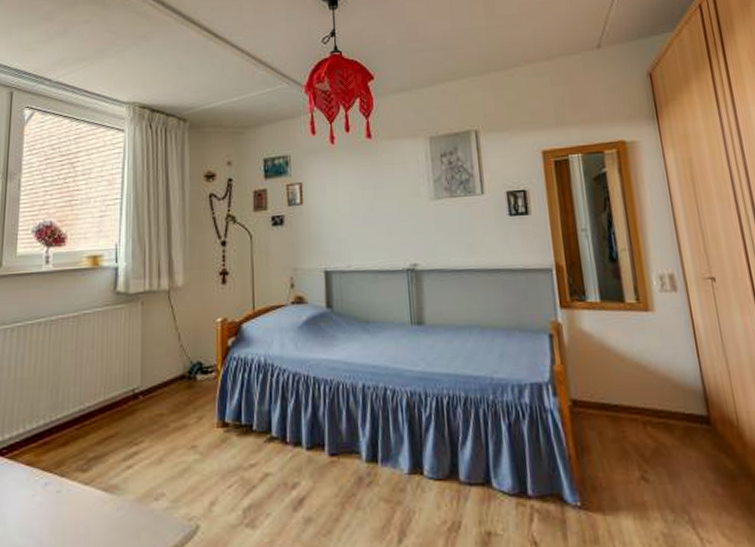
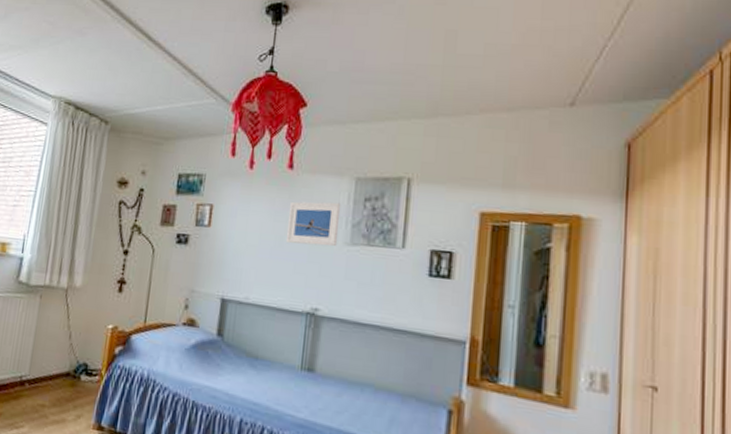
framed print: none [373,162,424,207] -> present [285,201,342,247]

